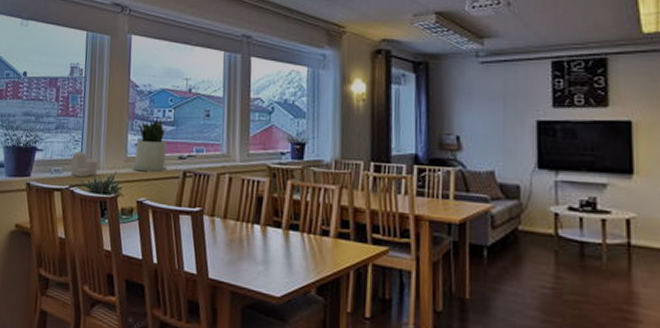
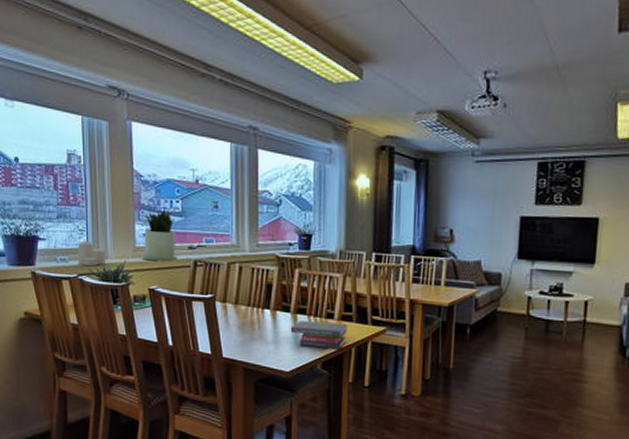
books: none [281,238,344,273] -> present [290,320,347,350]

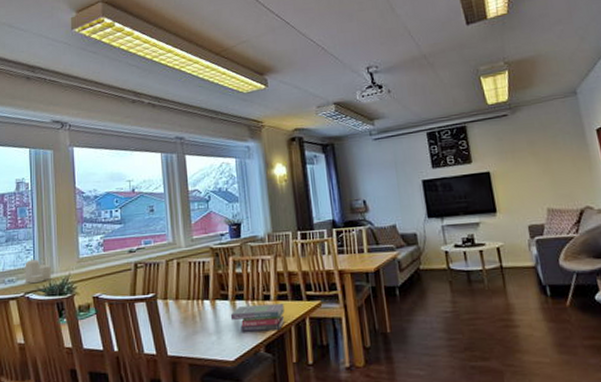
planter: present [141,209,178,262] -> none [85,220,119,270]

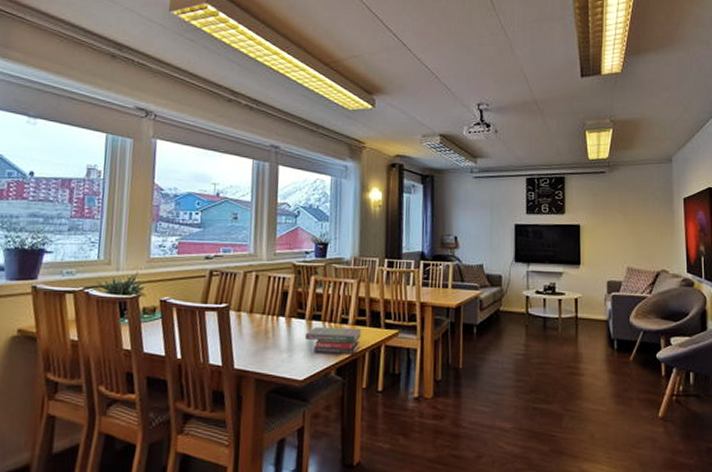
candle: present [25,257,51,284] -> none [85,250,117,279]

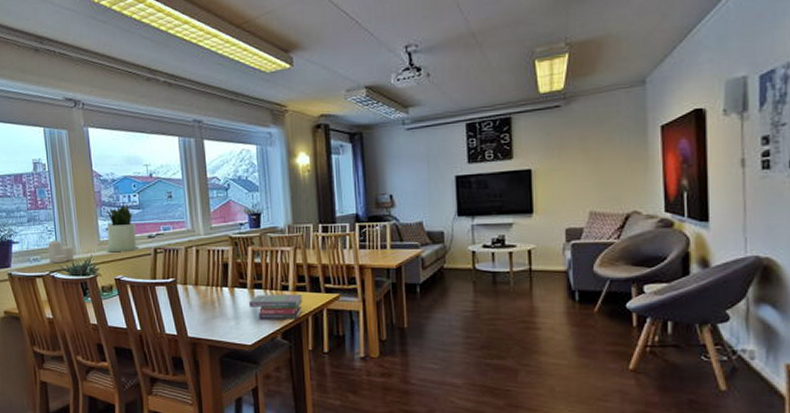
candle: none [85,250,117,279] -> present [47,238,74,264]
planter: none [155,221,194,272] -> present [105,205,139,253]

